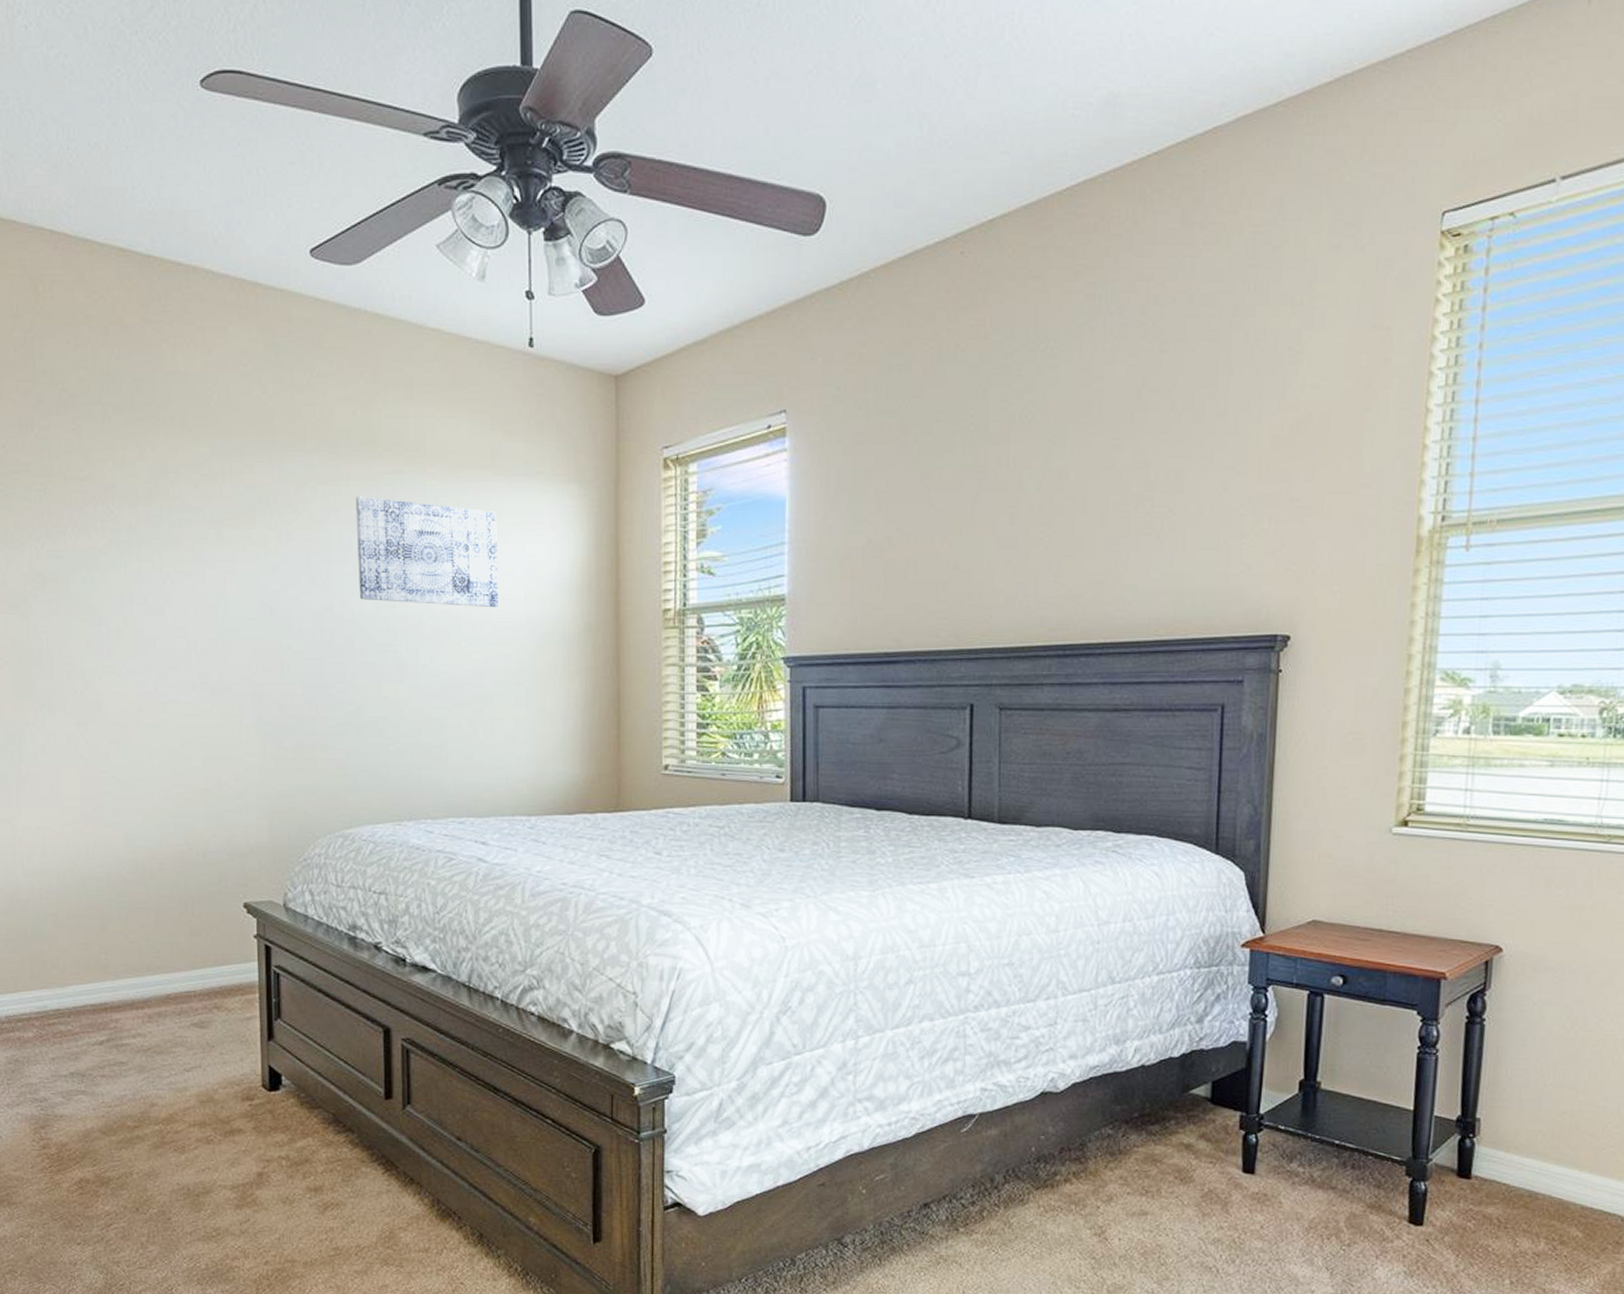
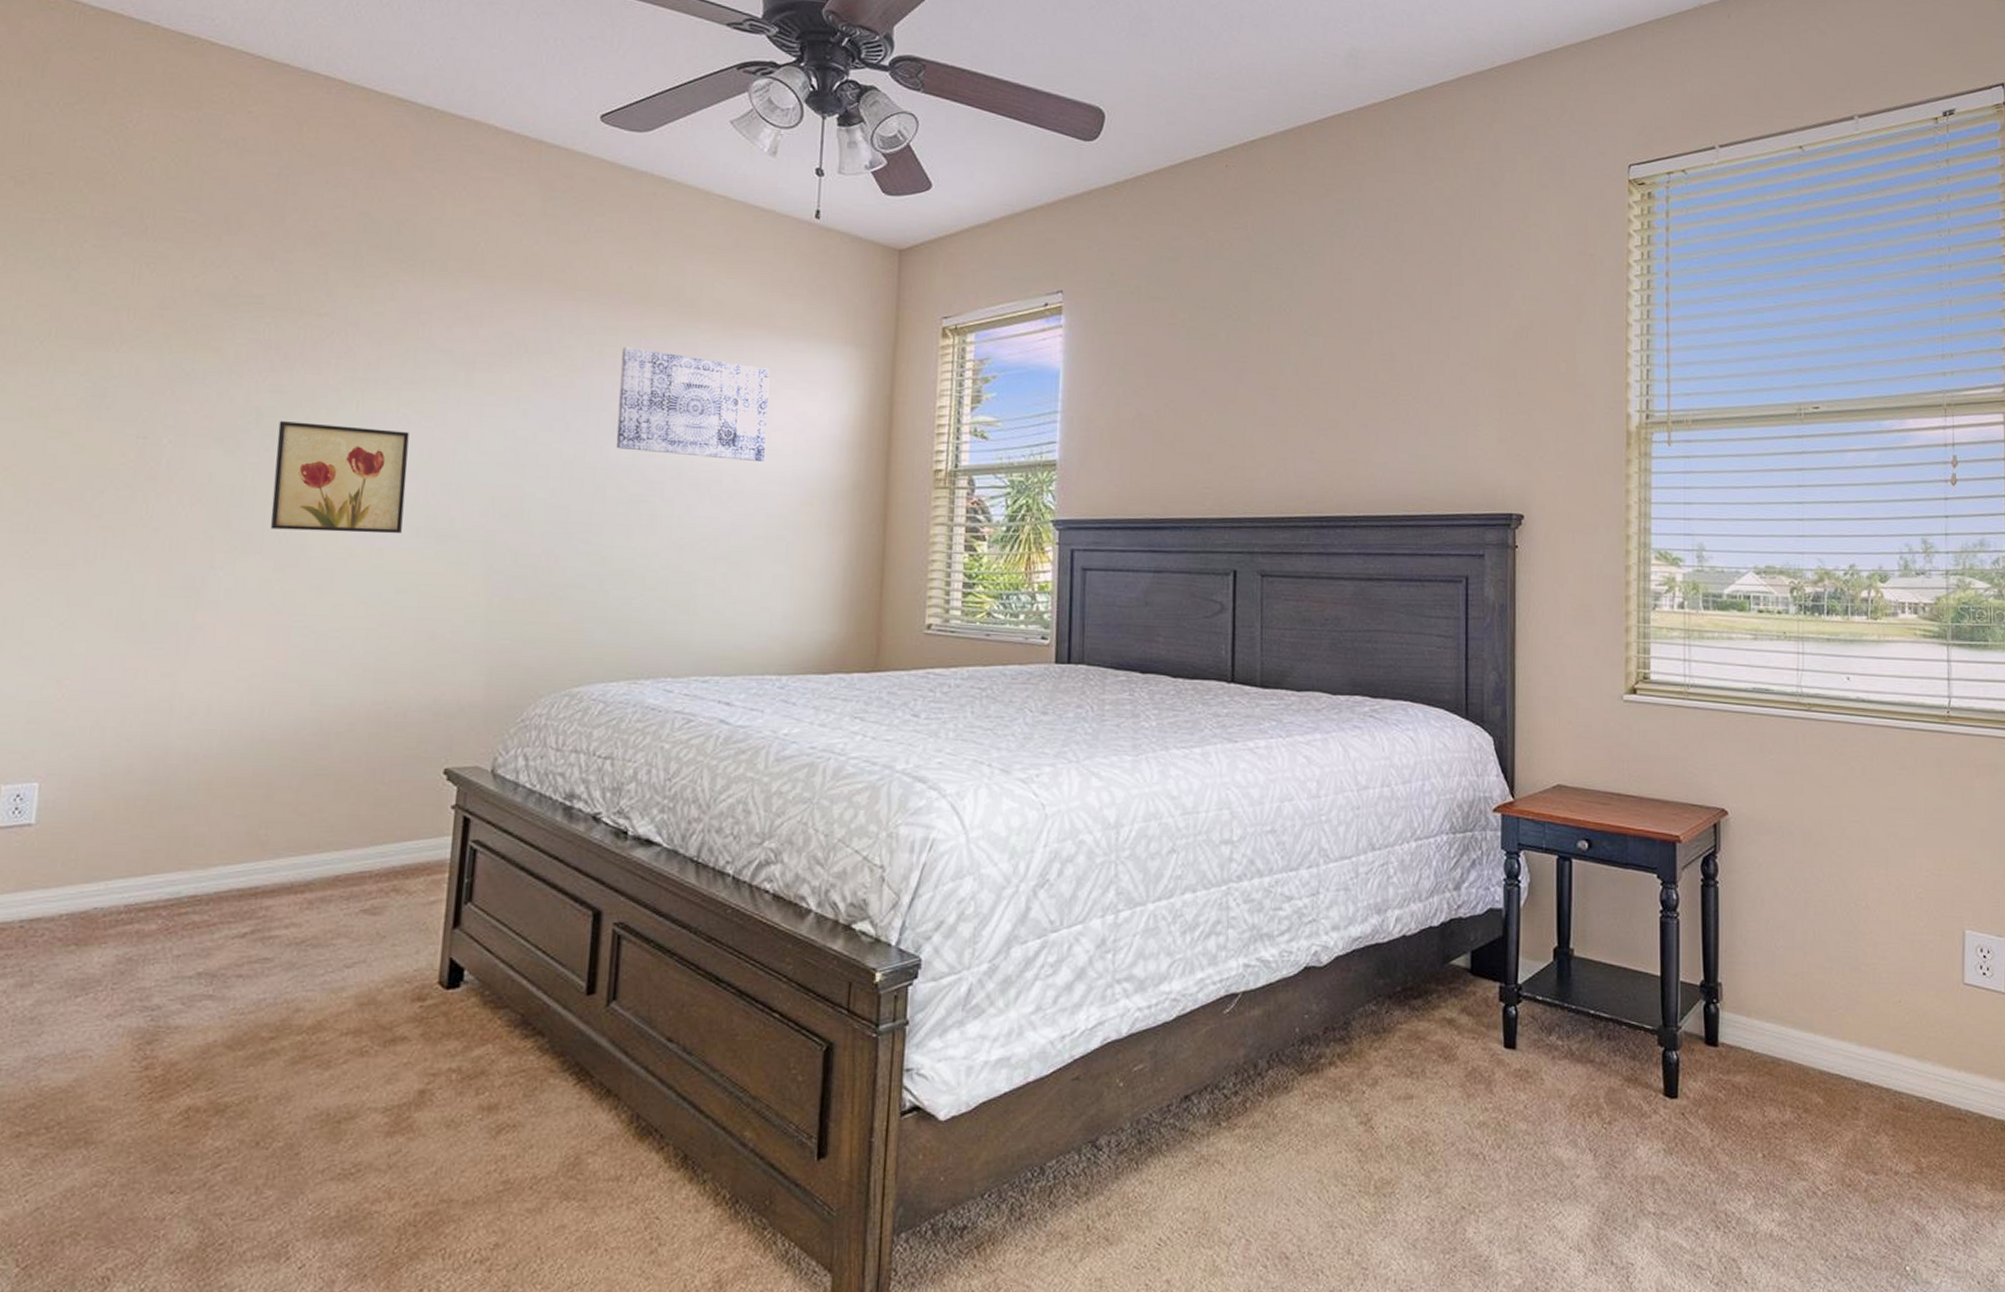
wall art: none [61,585,180,689] -> present [270,421,409,534]

